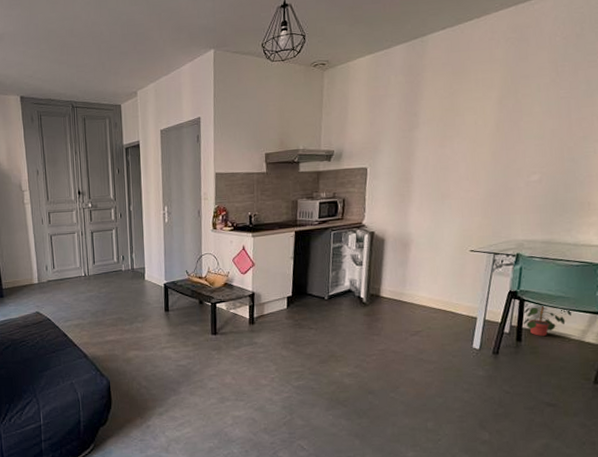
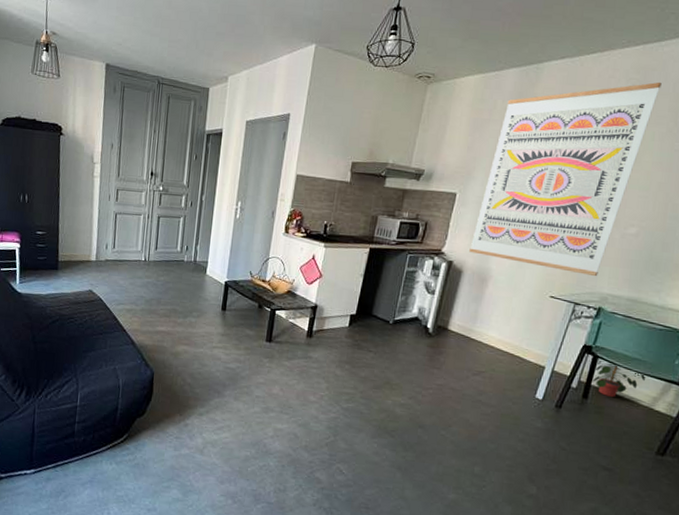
wall art: none [388,37,538,226] -> present [469,82,662,277]

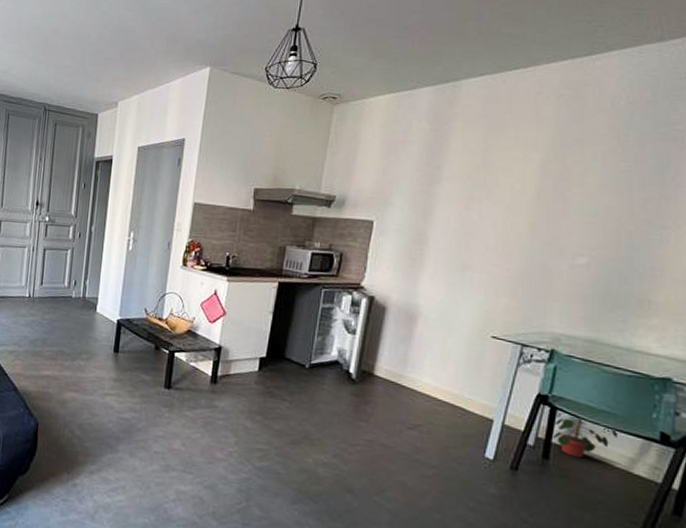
wall art: present [469,82,662,277] -> none [393,97,597,314]

